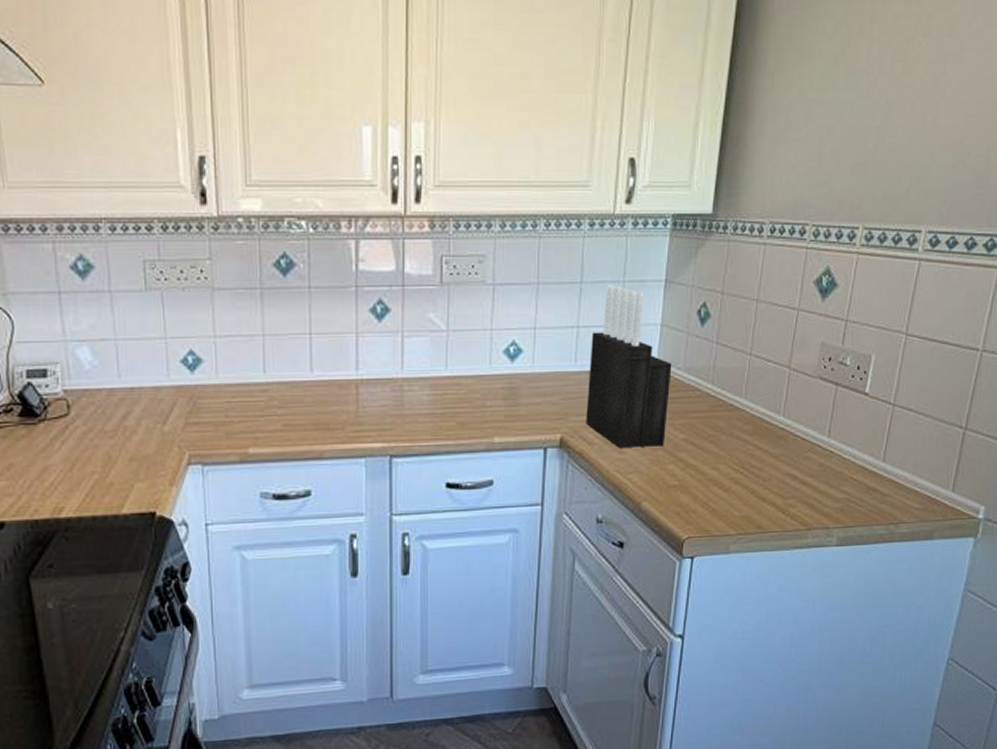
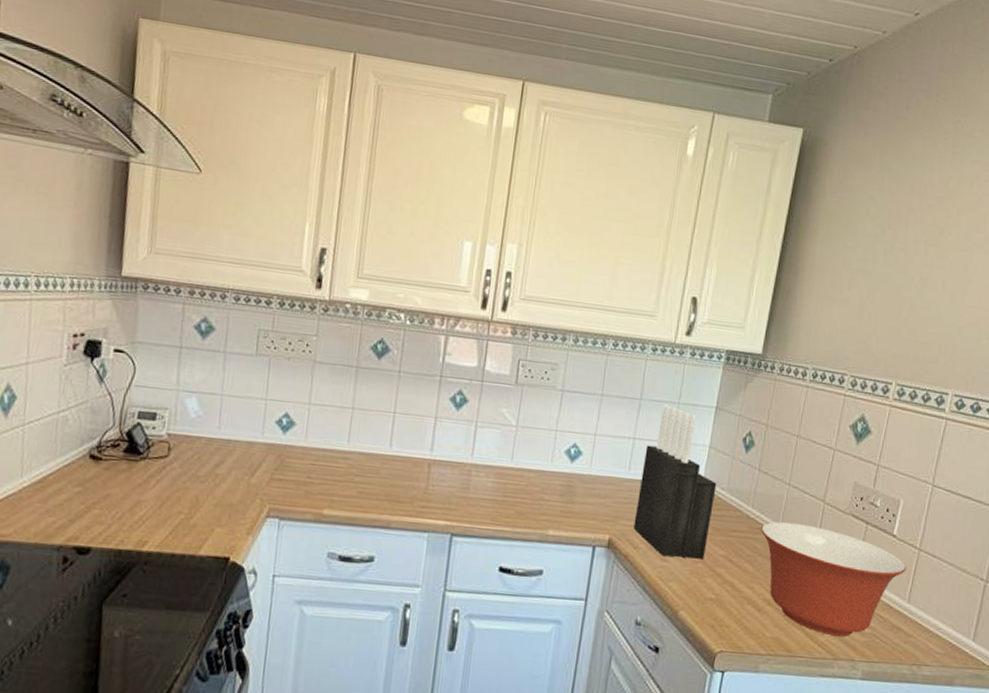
mixing bowl: none [723,395,881,507] -> present [761,522,907,637]

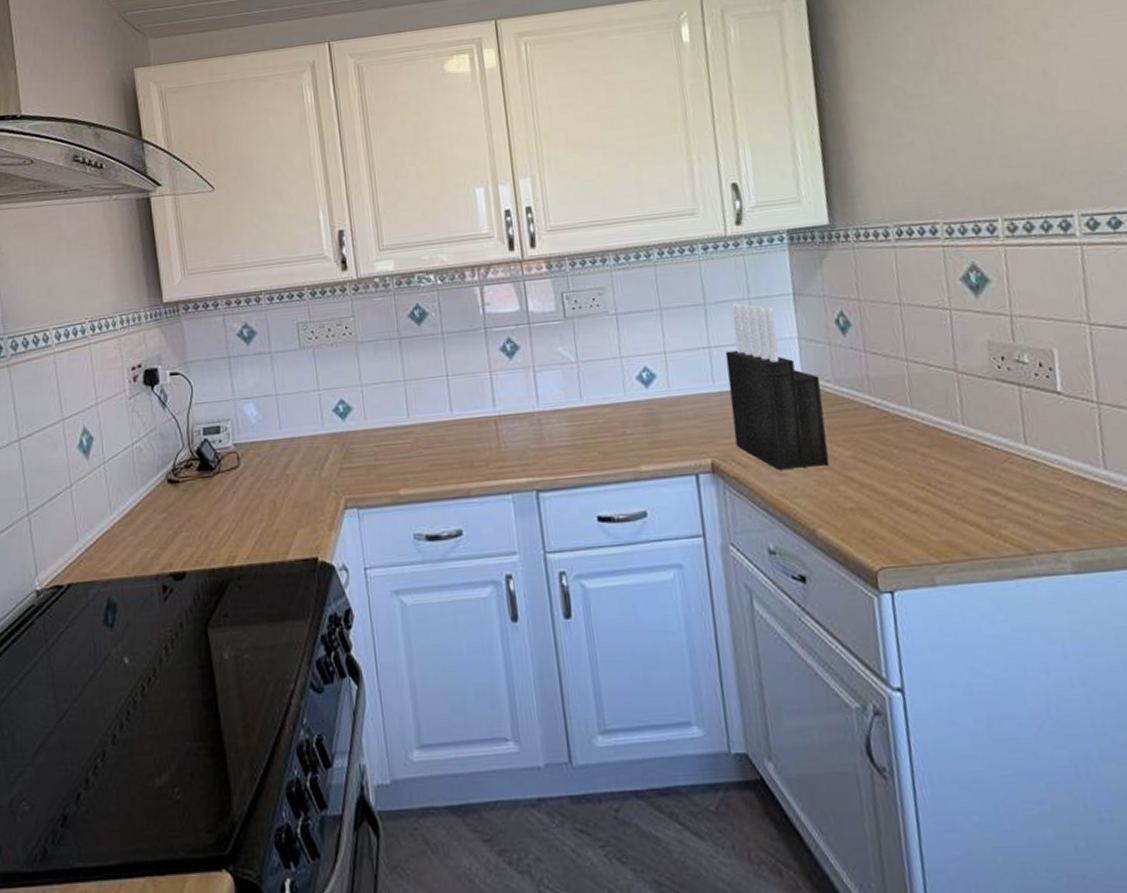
mixing bowl: present [761,522,907,637] -> none [887,401,1090,527]

